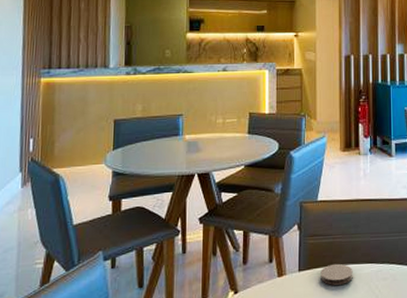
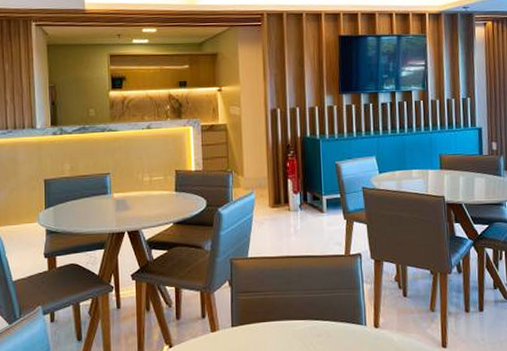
coaster: present [320,263,353,285] -> none [253,319,287,341]

